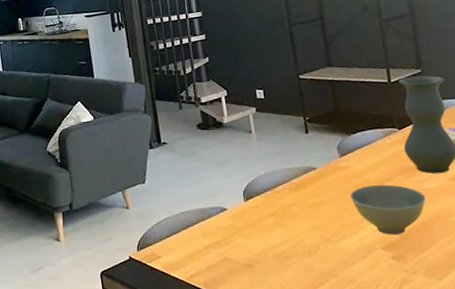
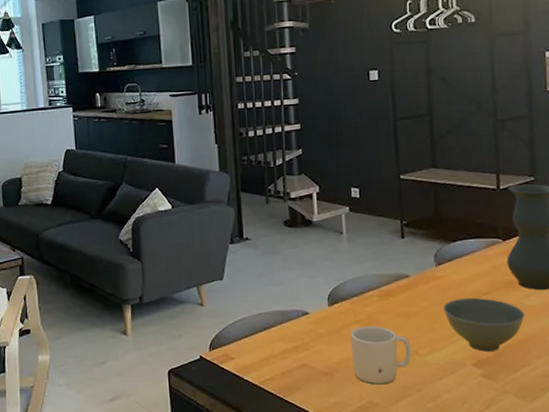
mug: none [267,217,325,274] -> present [351,325,412,385]

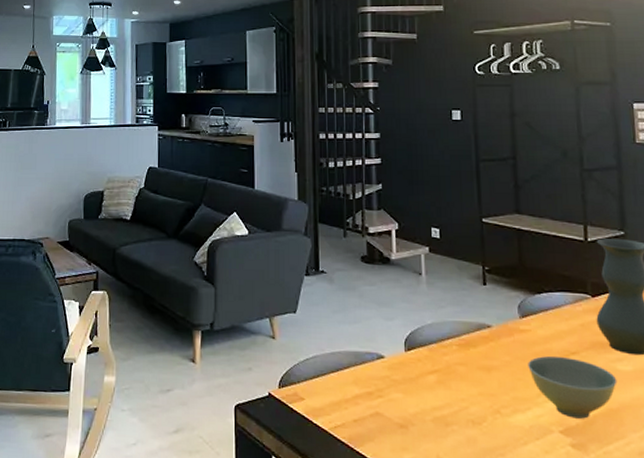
mug: present [351,325,412,385] -> none [428,376,493,445]

